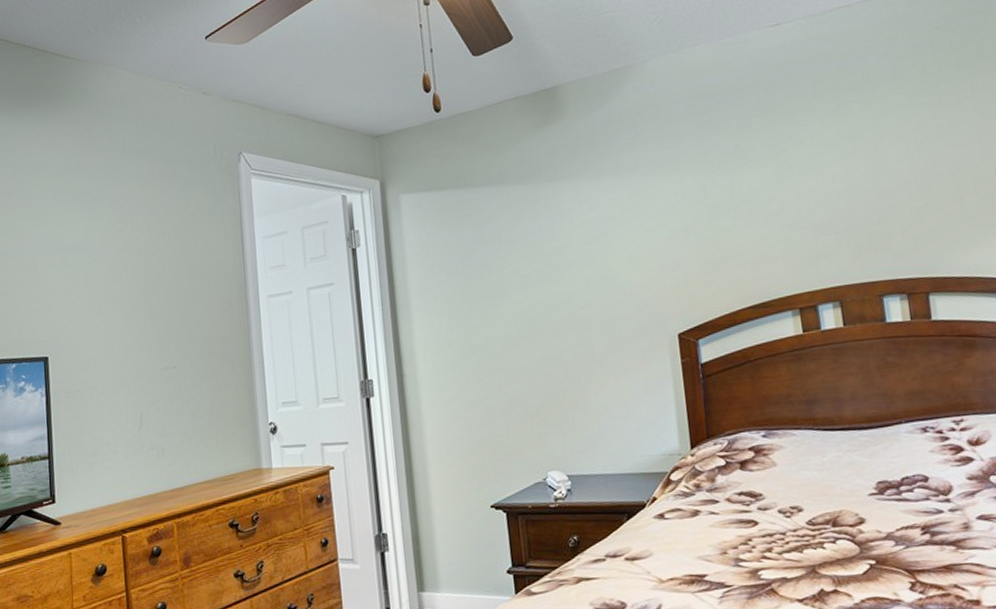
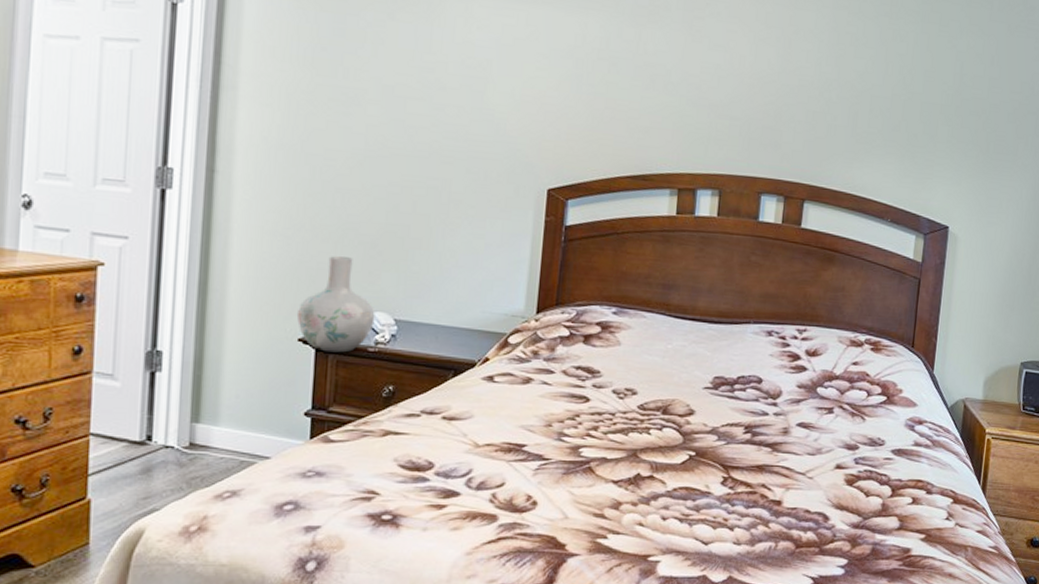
vase: none [485,427,551,514] -> present [296,256,376,353]

